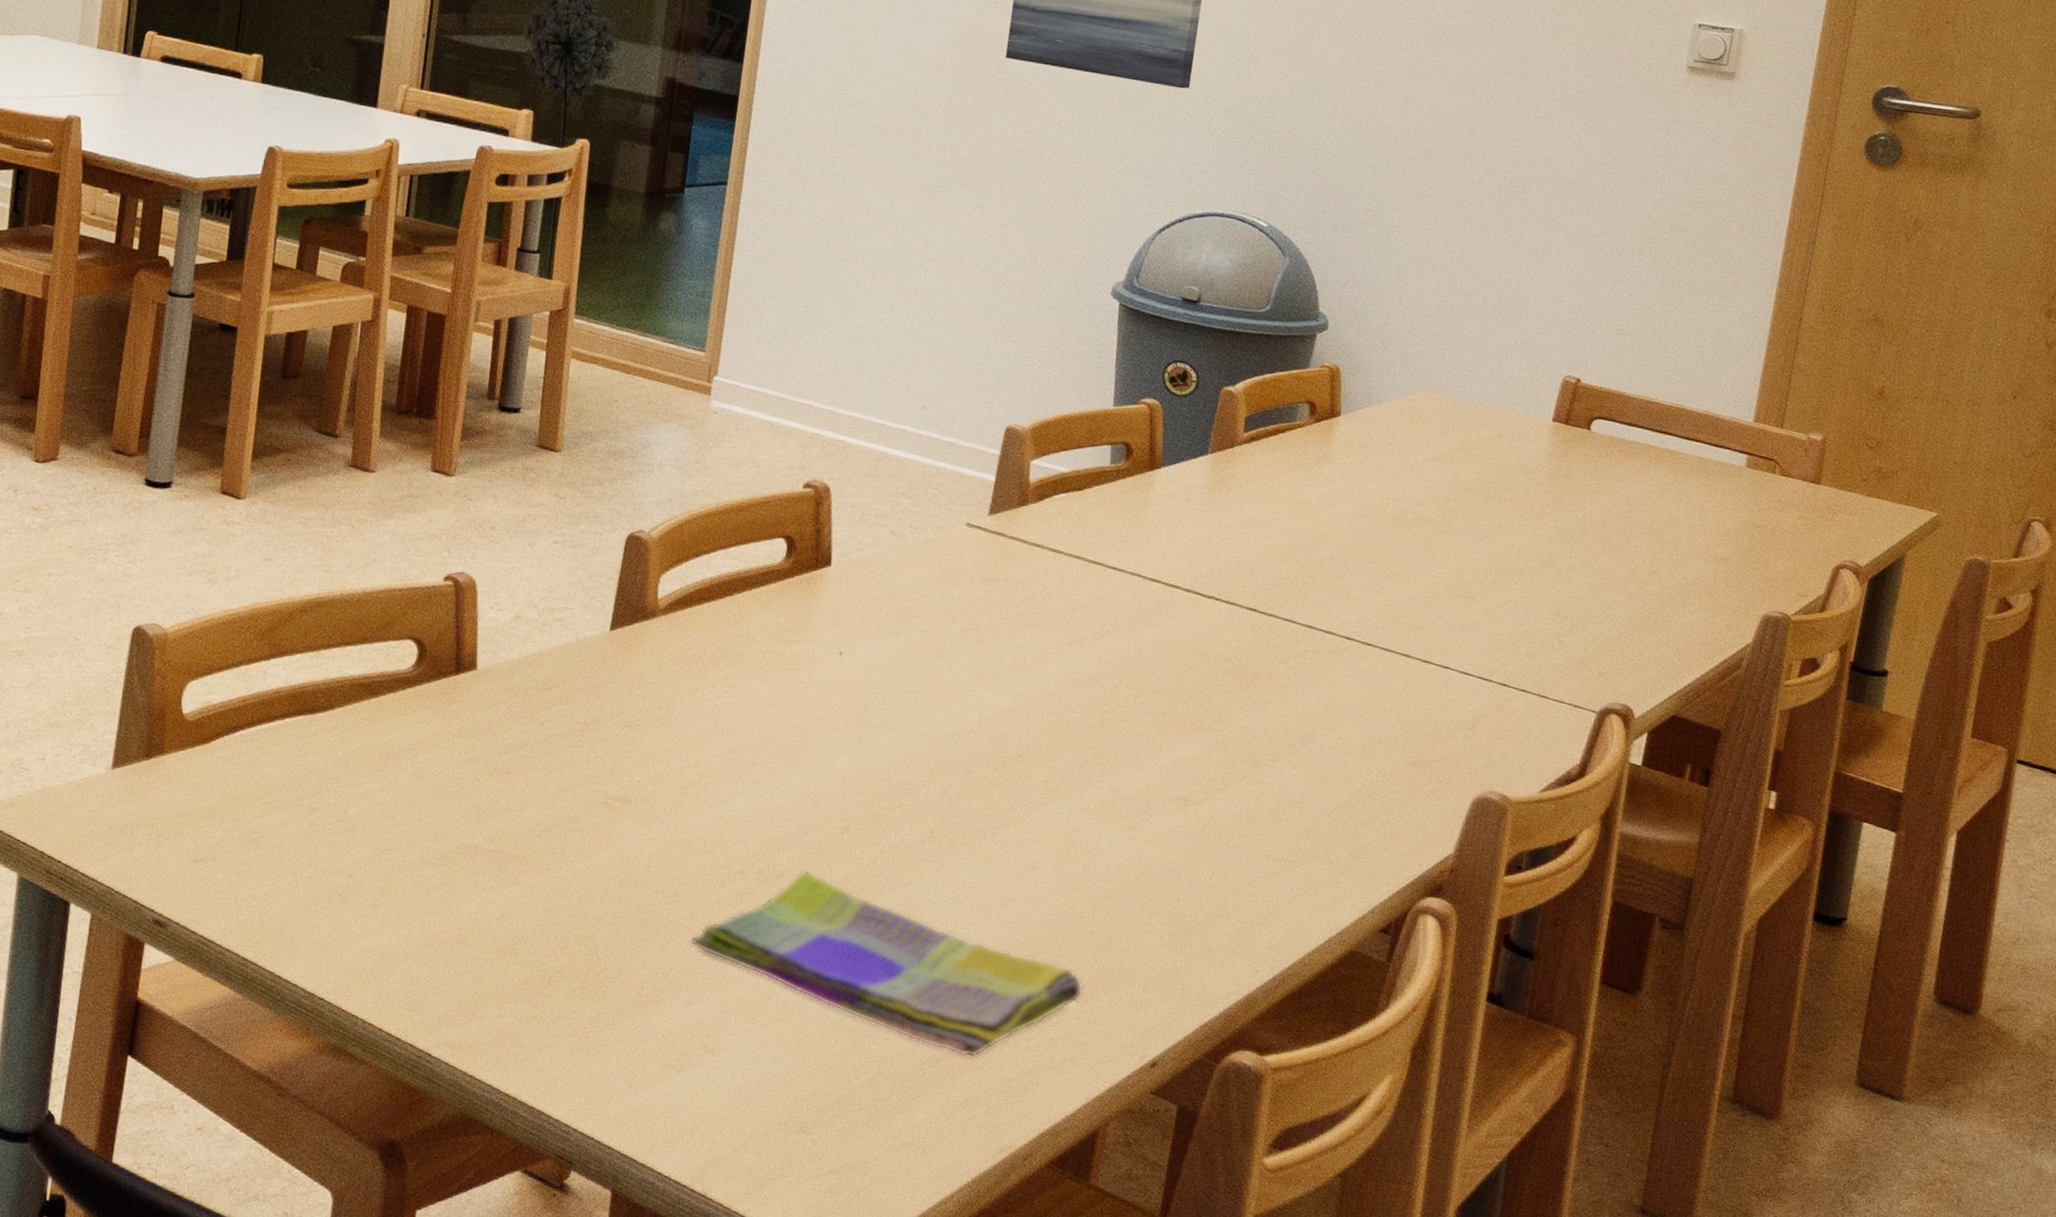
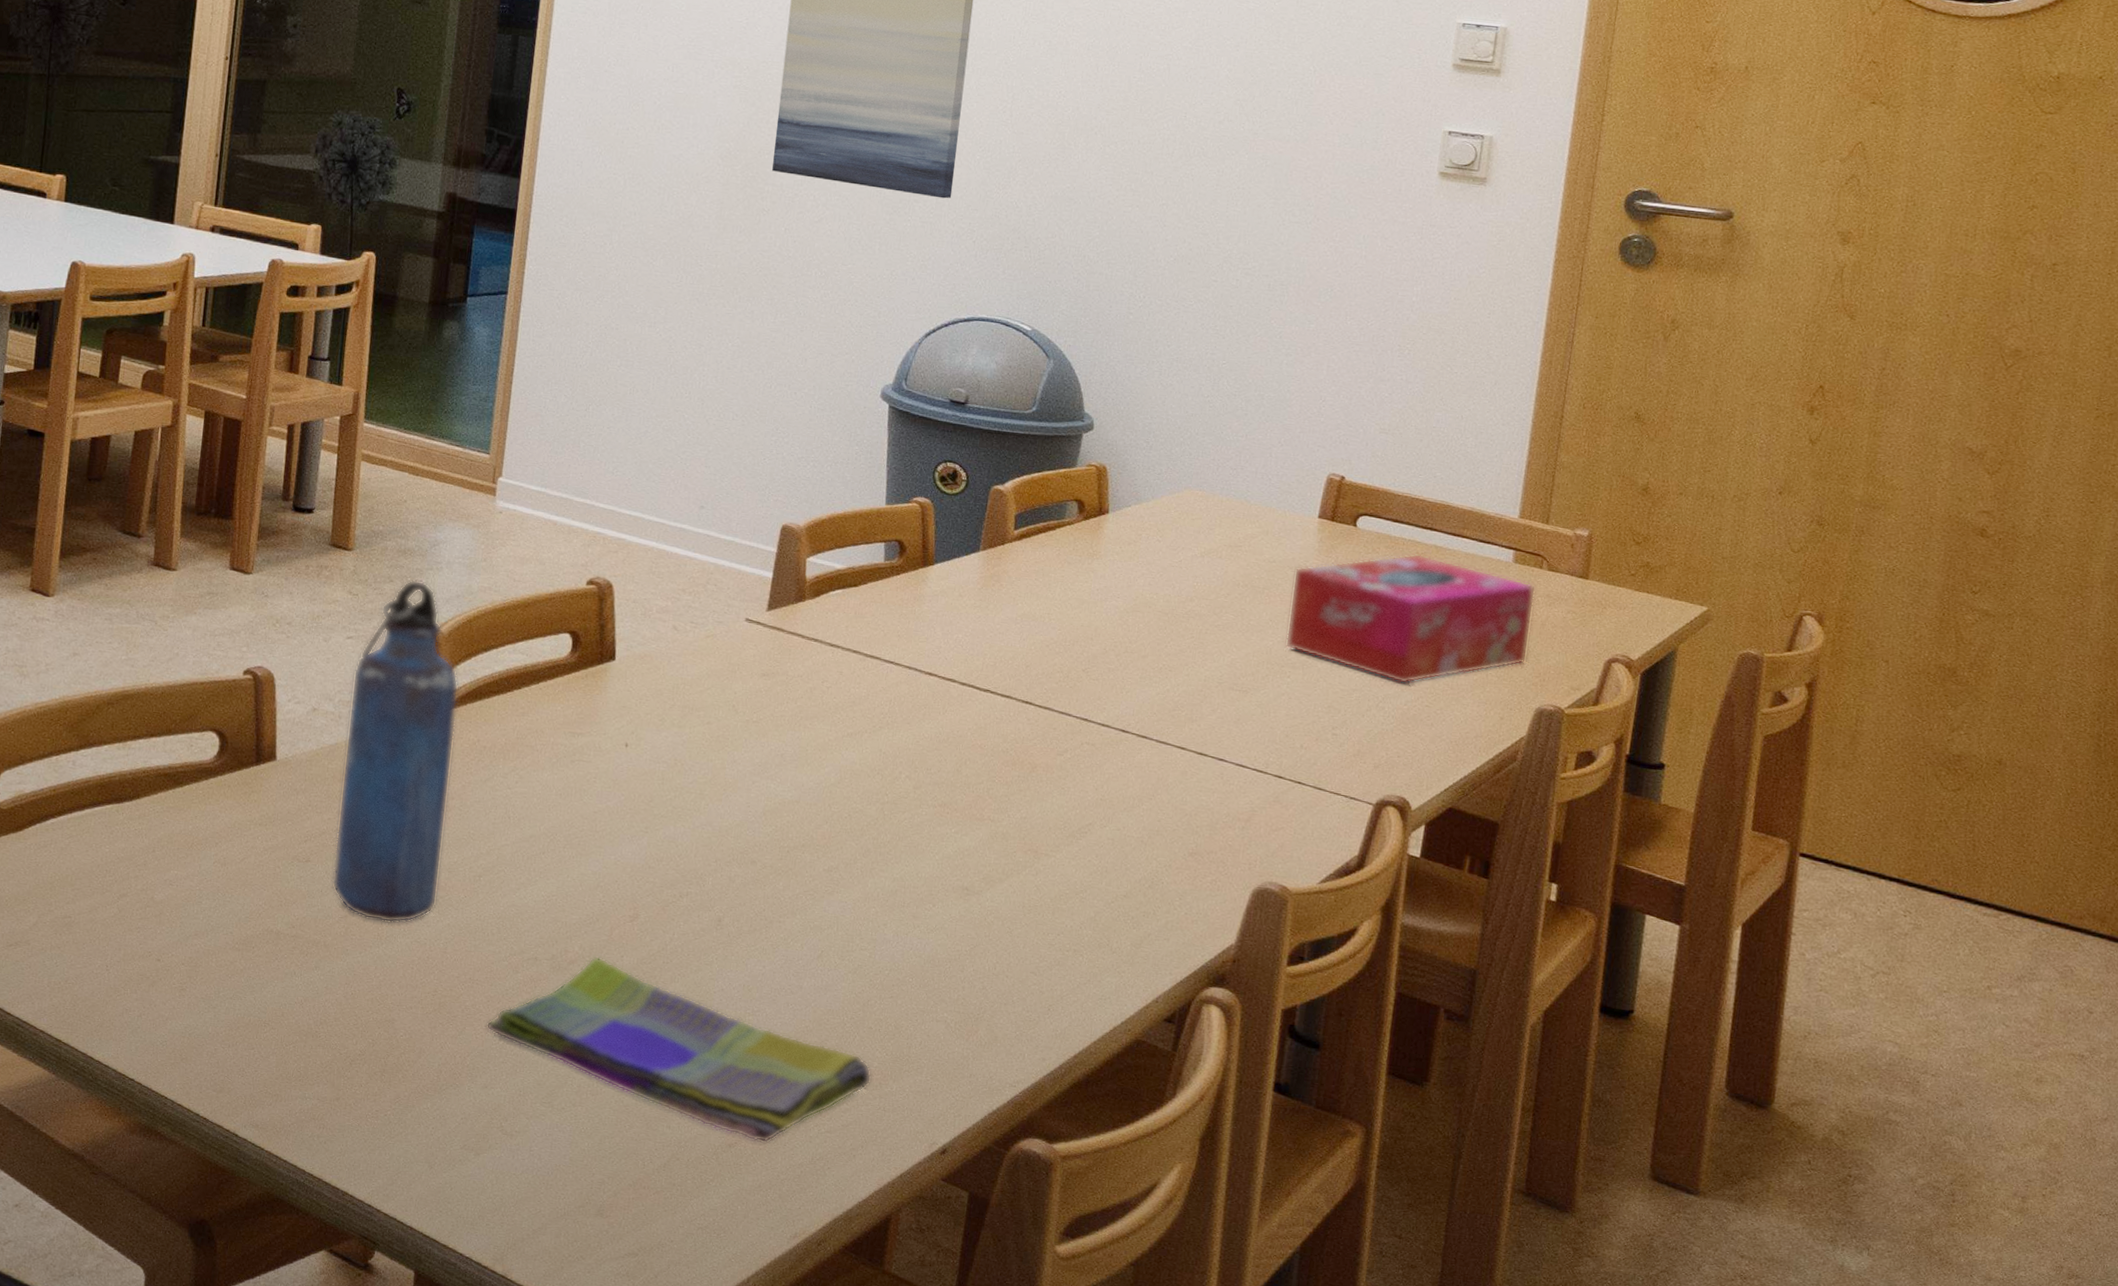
water bottle: none [533,482,669,837] -> present [332,580,459,923]
tissue box: none [1514,457,1767,591] -> present [1285,553,1536,684]

